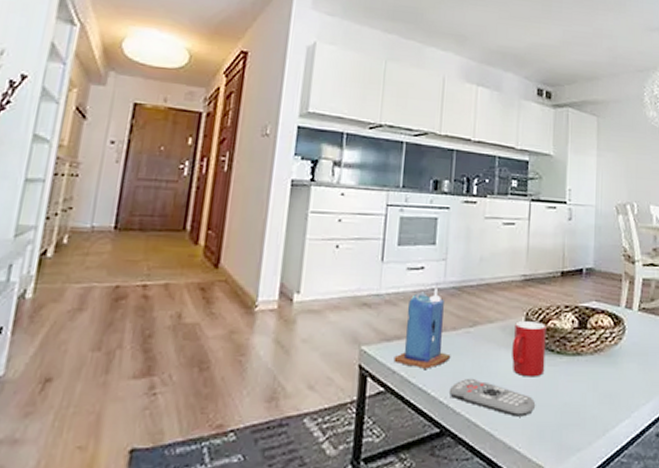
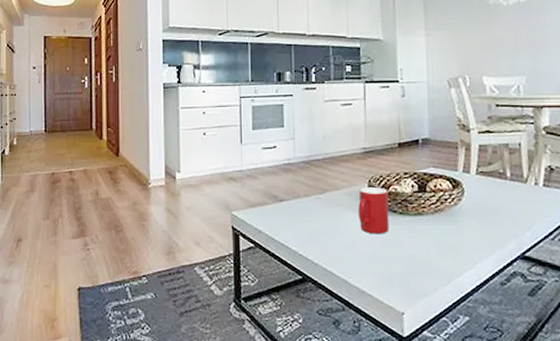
candle: present [393,287,451,369] -> none [259,162,306,229]
remote control: present [448,378,536,417] -> none [306,235,384,267]

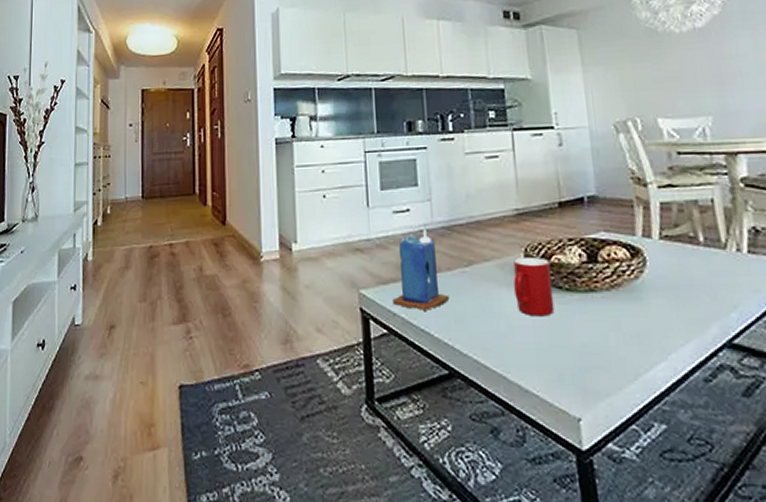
candle: none [259,162,306,229] -> present [392,229,450,310]

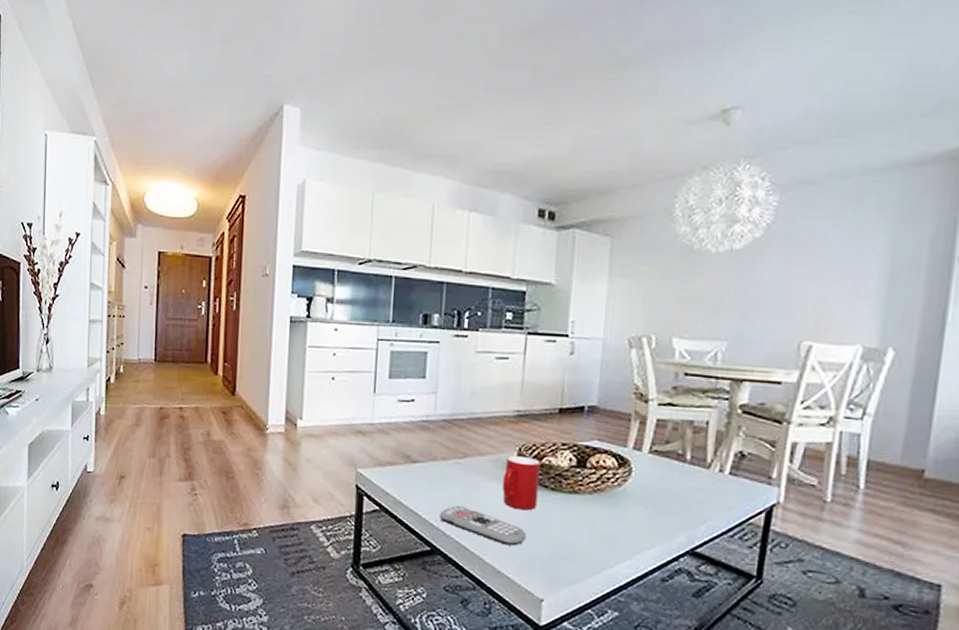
candle: present [392,229,450,310] -> none [387,419,441,494]
remote control: none [452,318,550,359] -> present [439,505,527,546]

